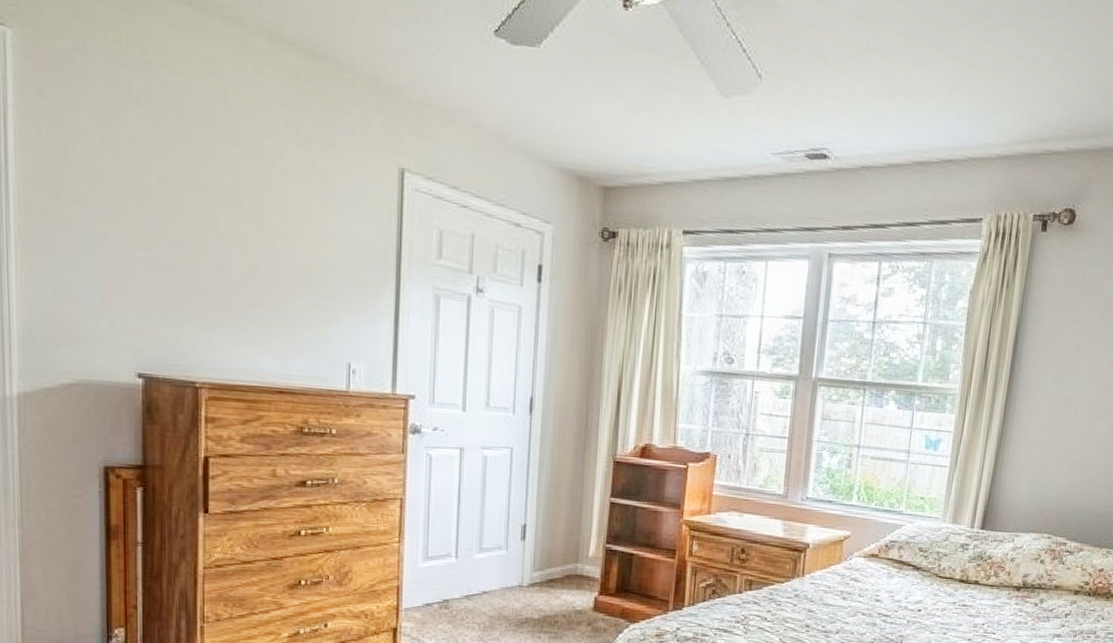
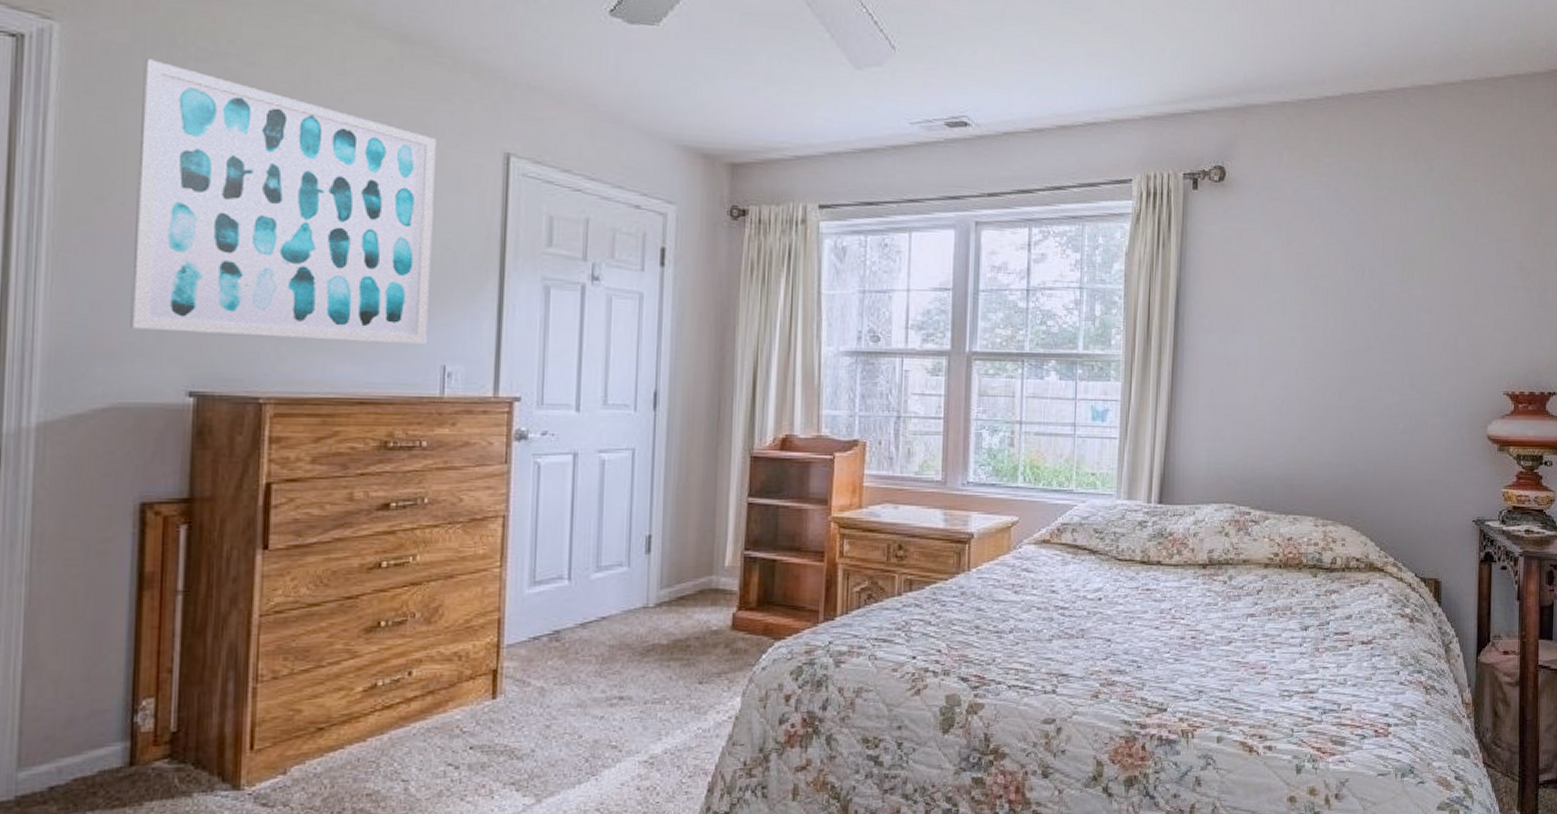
wall art: none [85,66,340,344] -> present [130,59,437,345]

